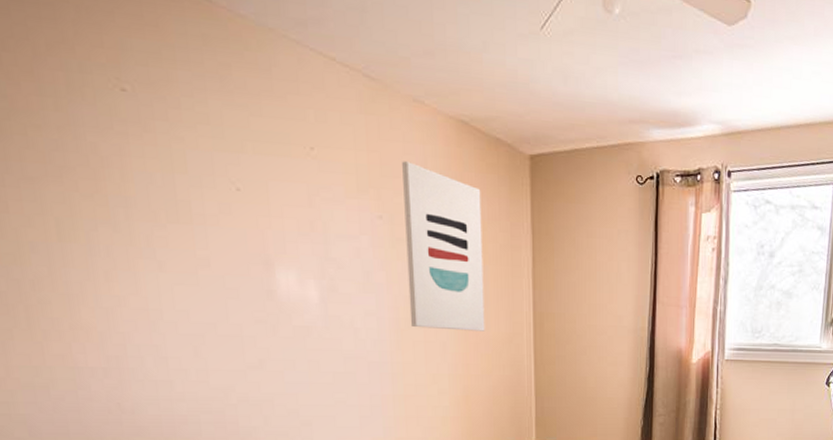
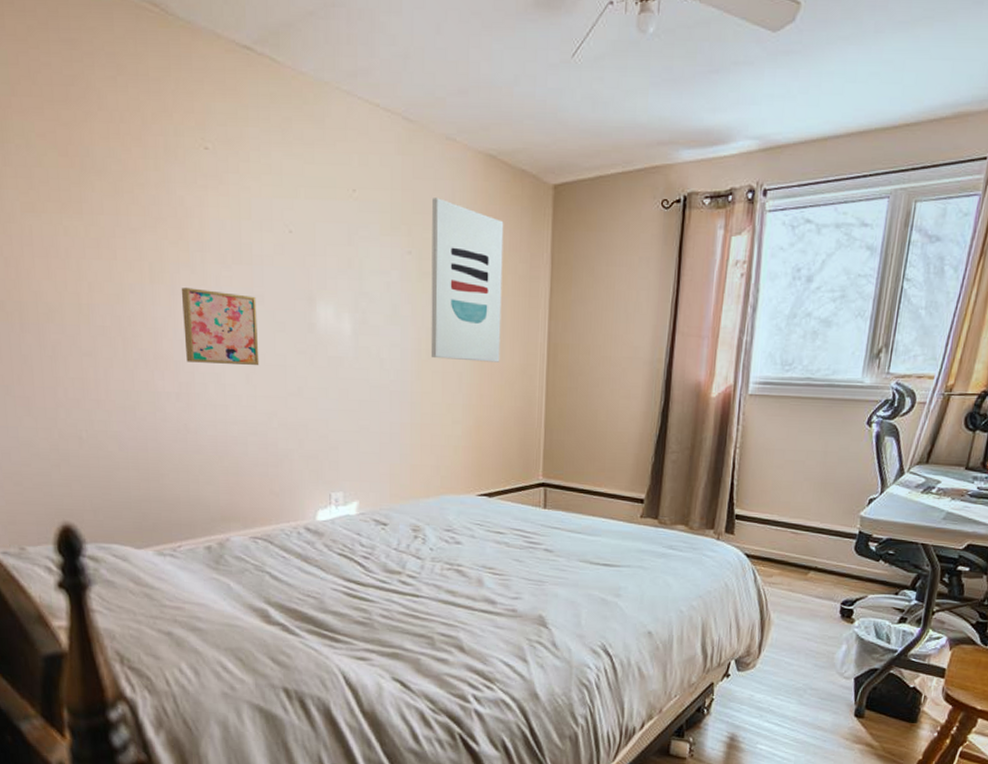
wall art: none [101,248,210,336] -> present [181,288,259,365]

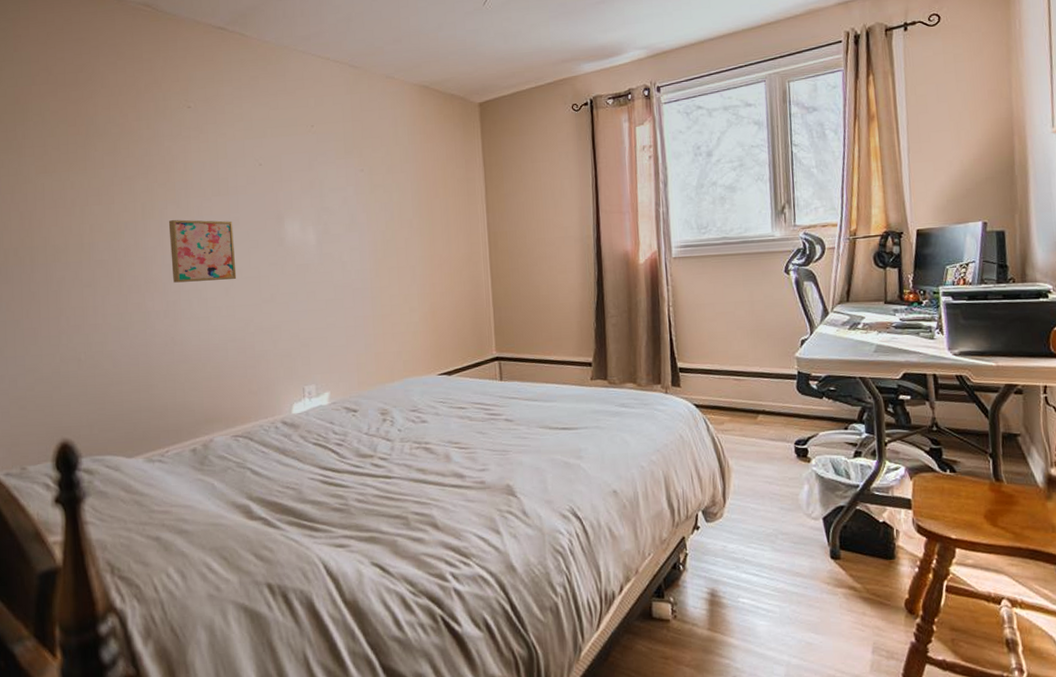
wall art: present [430,198,504,362] -> none [378,124,447,257]

